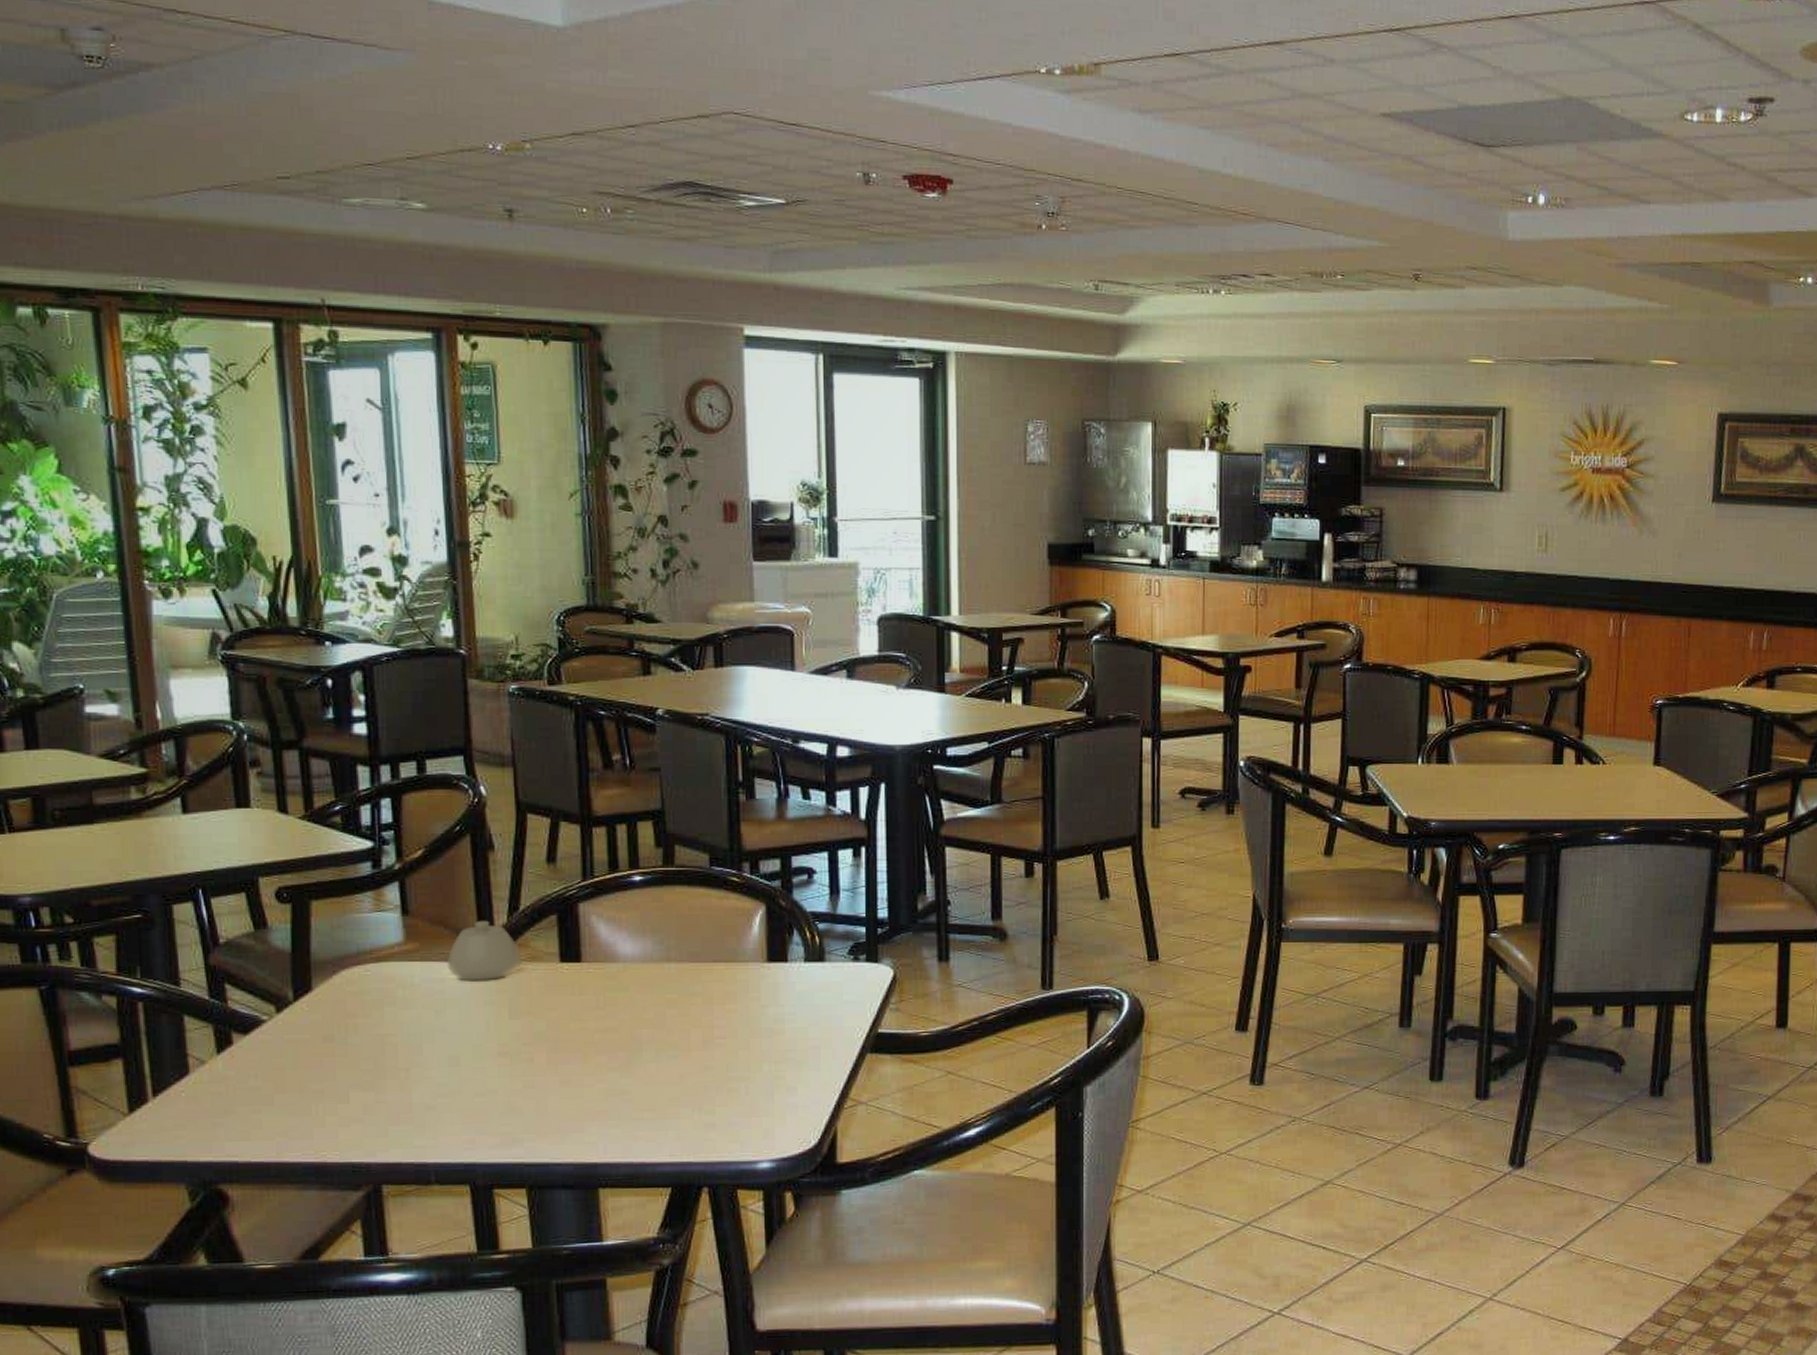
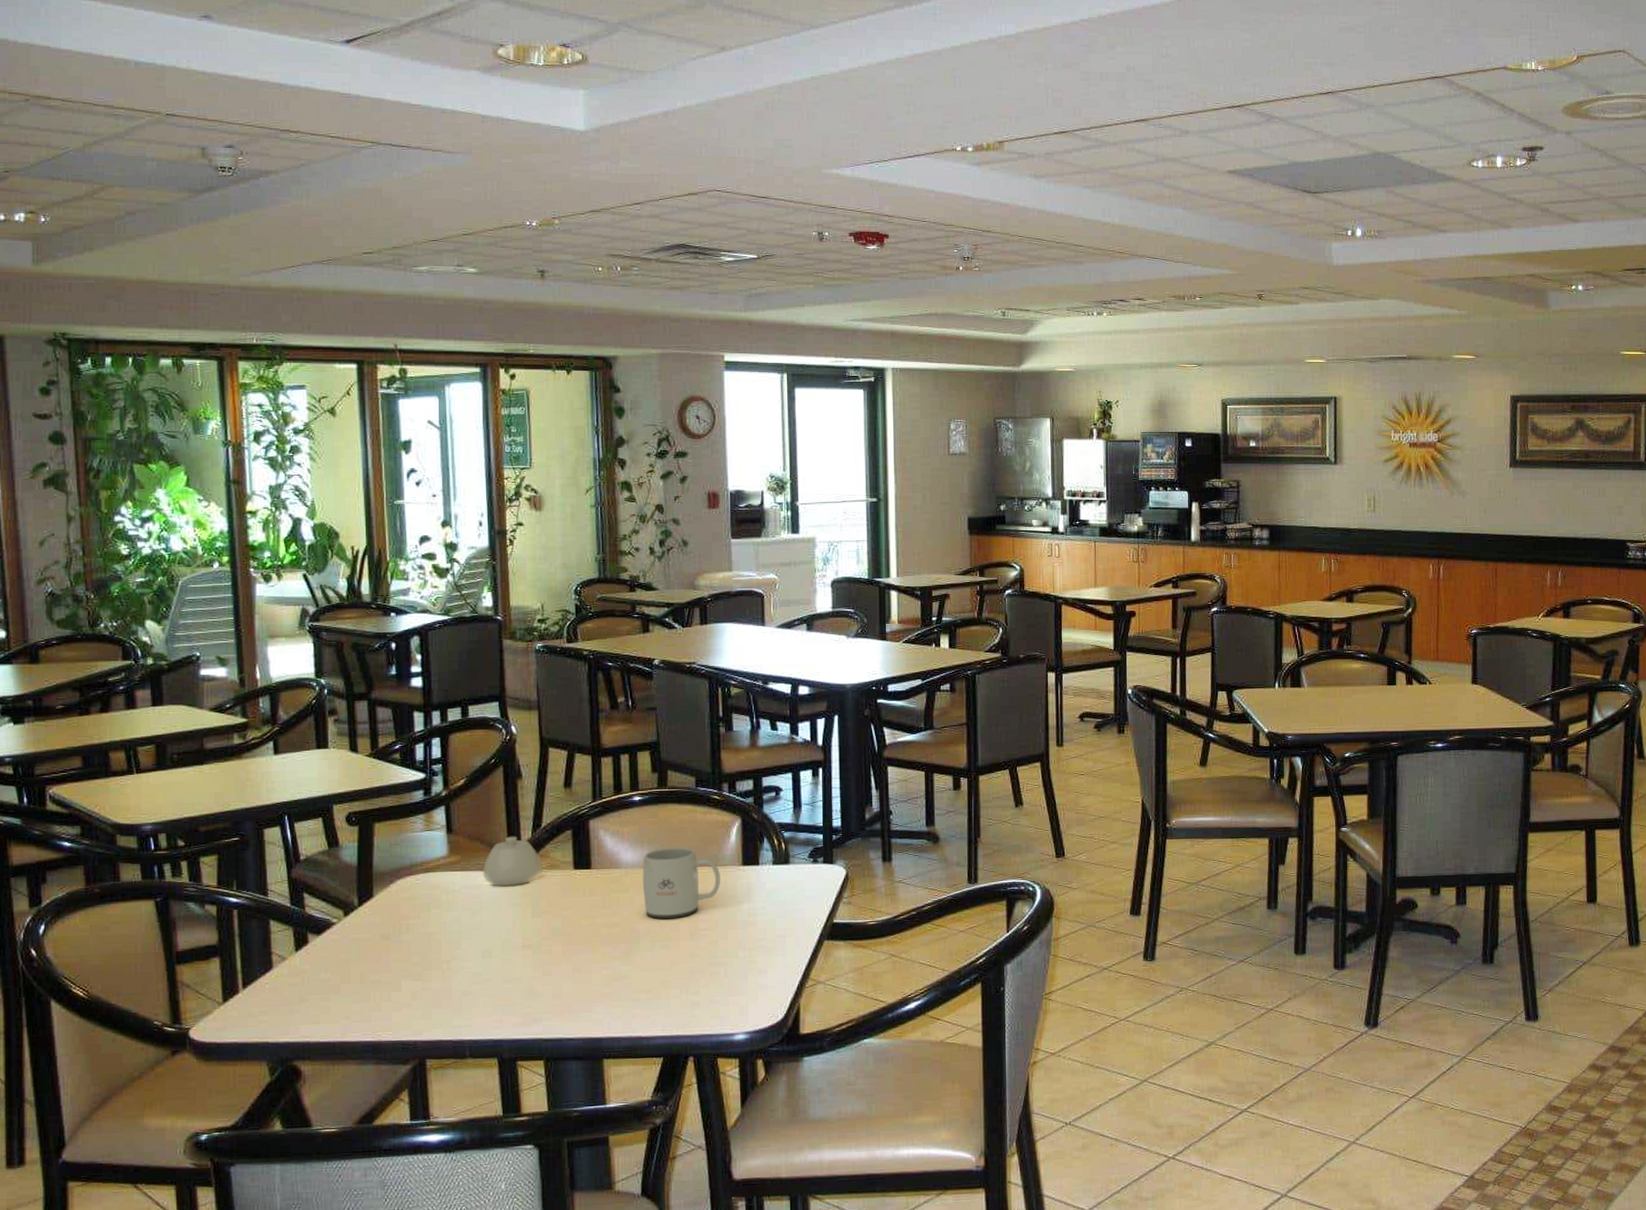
mug: none [644,938,741,1025] -> present [642,847,721,919]

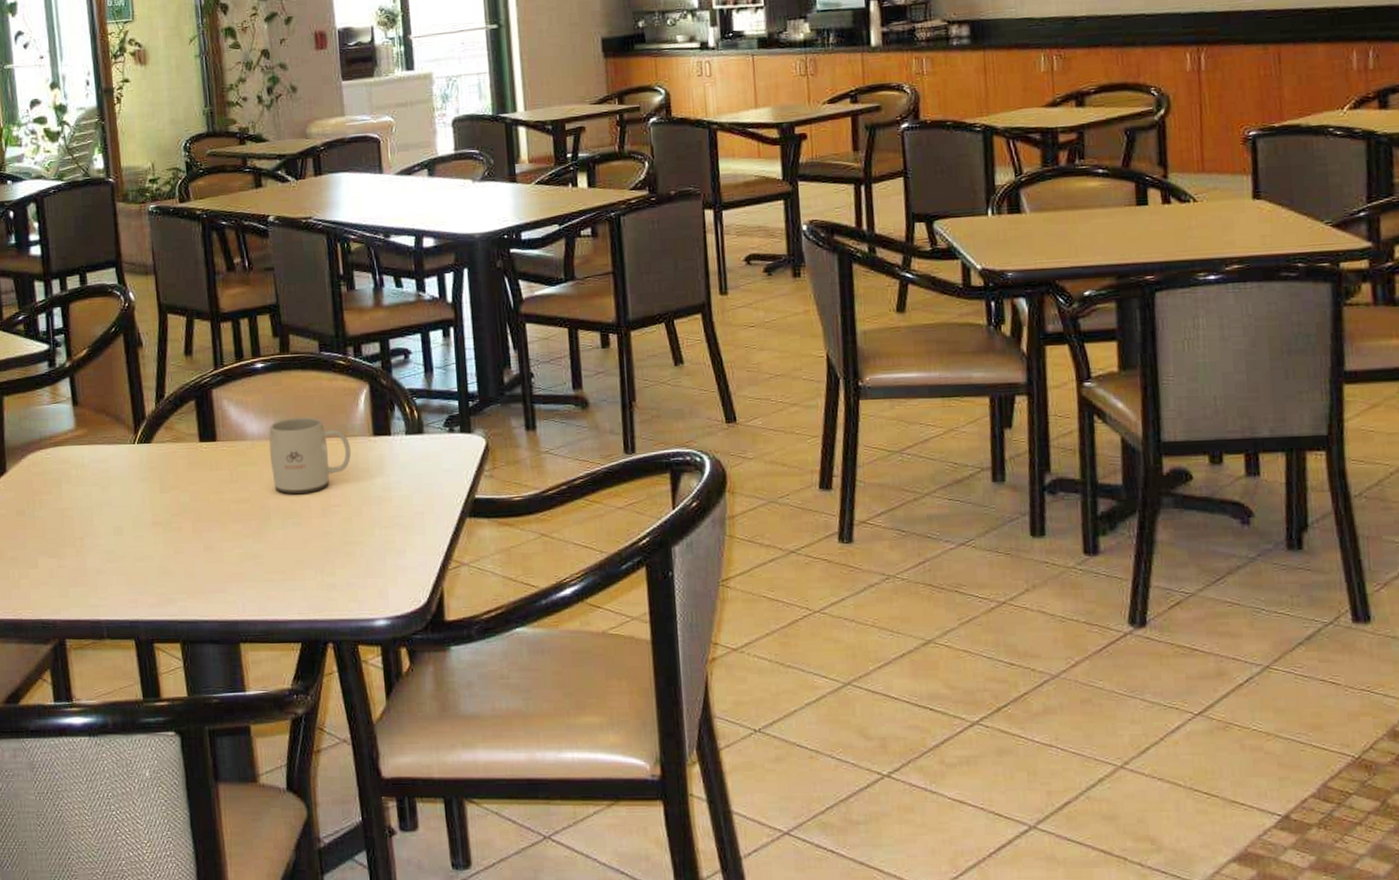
sugar bowl: present [482,836,543,887] -> none [109,407,169,461]

